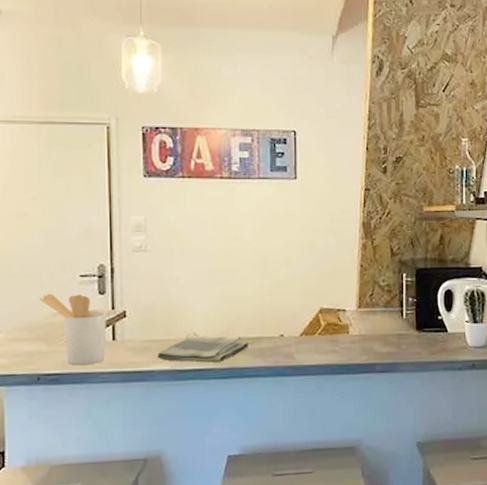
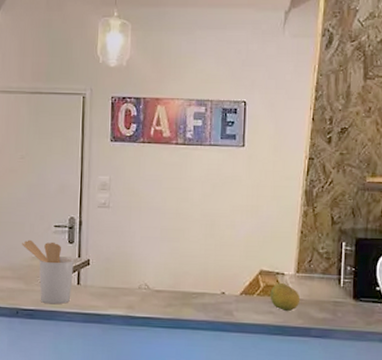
dish towel: present [157,335,249,363] -> none [113,286,193,312]
fruit: none [332,319,364,349] -> present [270,282,301,312]

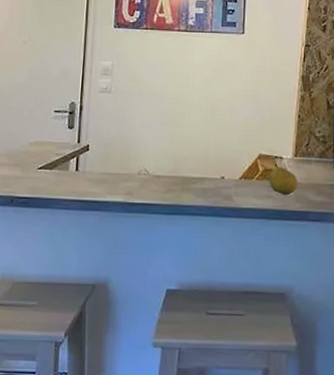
utensil holder: present [22,239,74,305] -> none [20,125,73,192]

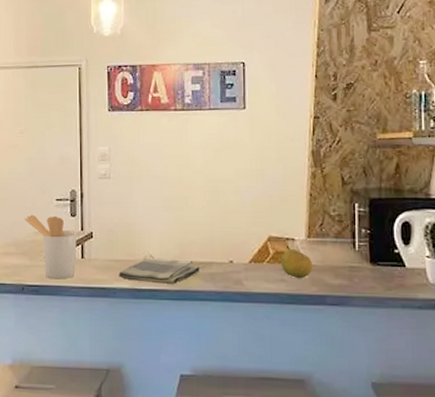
utensil holder: none [20,125,73,192] -> present [25,214,77,280]
dish towel: none [112,172,192,198] -> present [119,258,200,284]

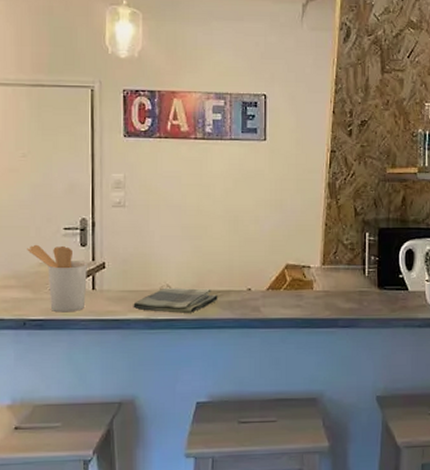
fruit: present [280,248,314,279] -> none [297,275,327,304]

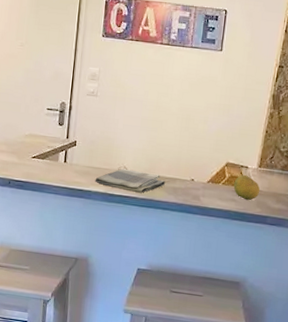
utensil holder: present [27,244,87,313] -> none [17,119,62,179]
fruit: none [297,275,327,304] -> present [233,174,261,201]

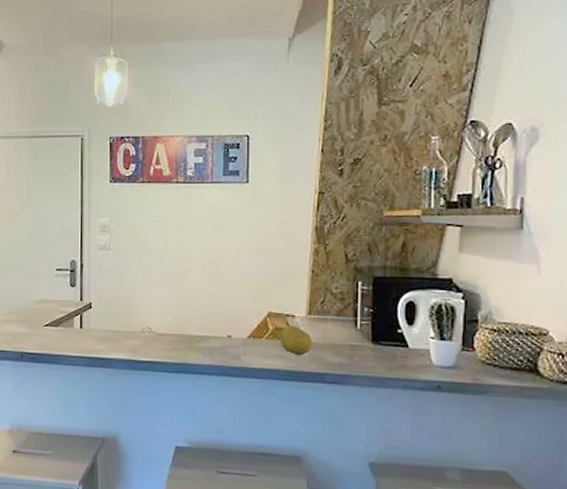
dish towel: present [95,168,165,193] -> none [116,330,198,357]

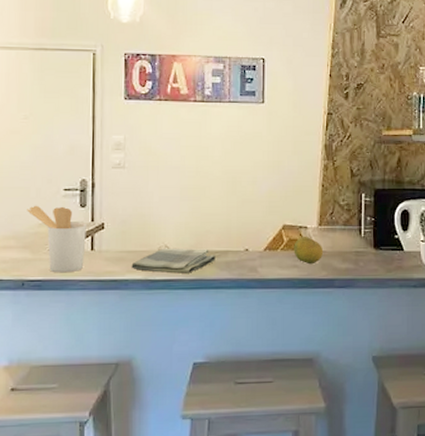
utensil holder: none [25,283,76,348] -> present [27,205,86,273]
dish towel: none [116,330,198,357] -> present [131,248,216,274]

